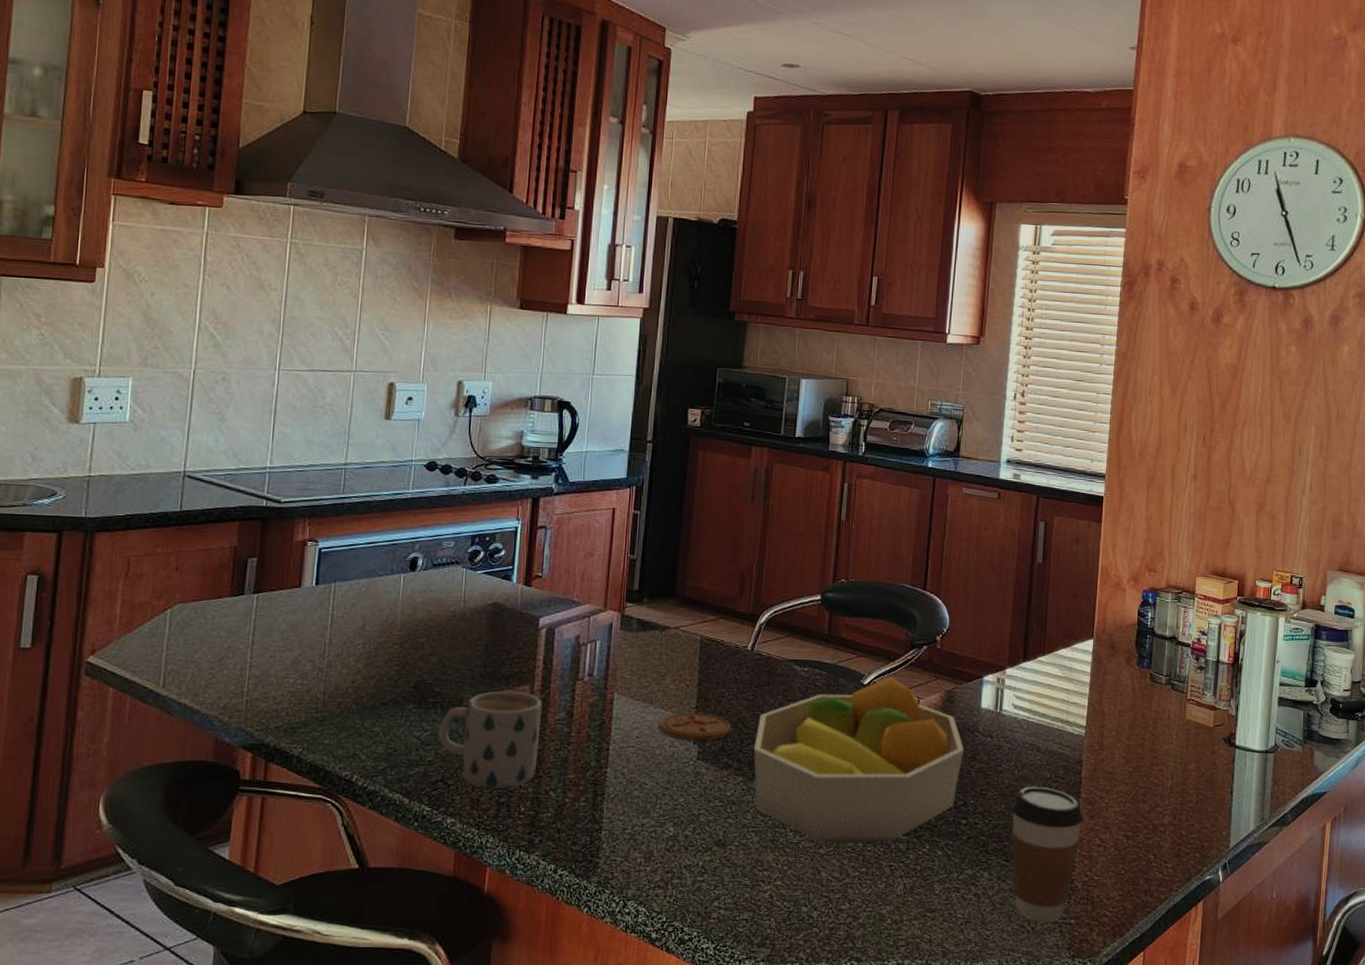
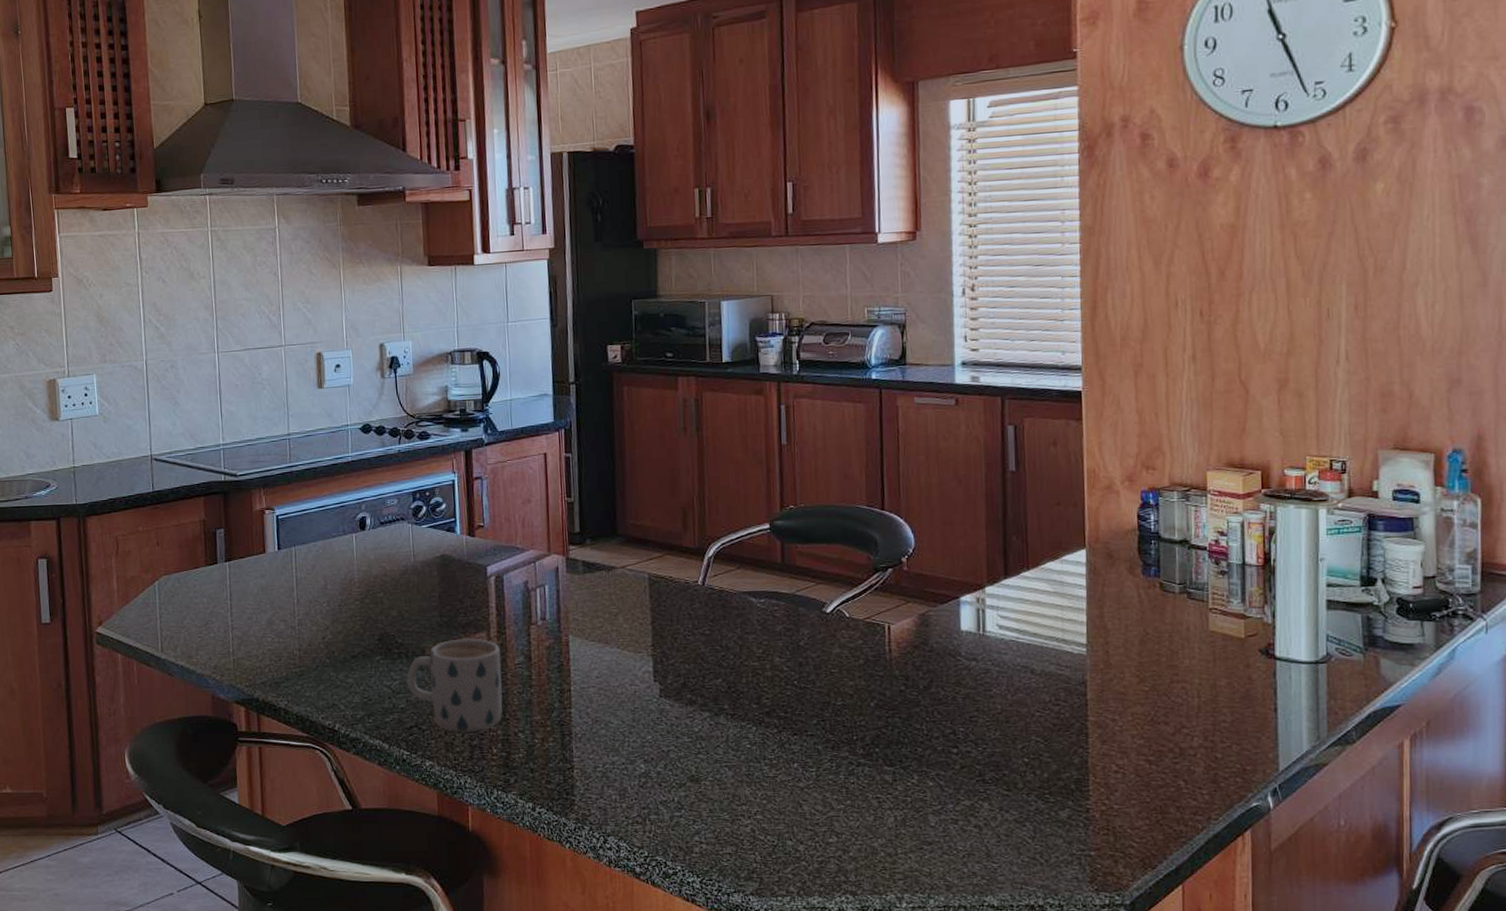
coaster: present [659,713,731,741] -> none [617,650,691,679]
fruit bowl: present [754,676,965,844] -> none [717,602,947,777]
coffee cup: present [1011,786,1084,922] -> none [1007,710,1094,854]

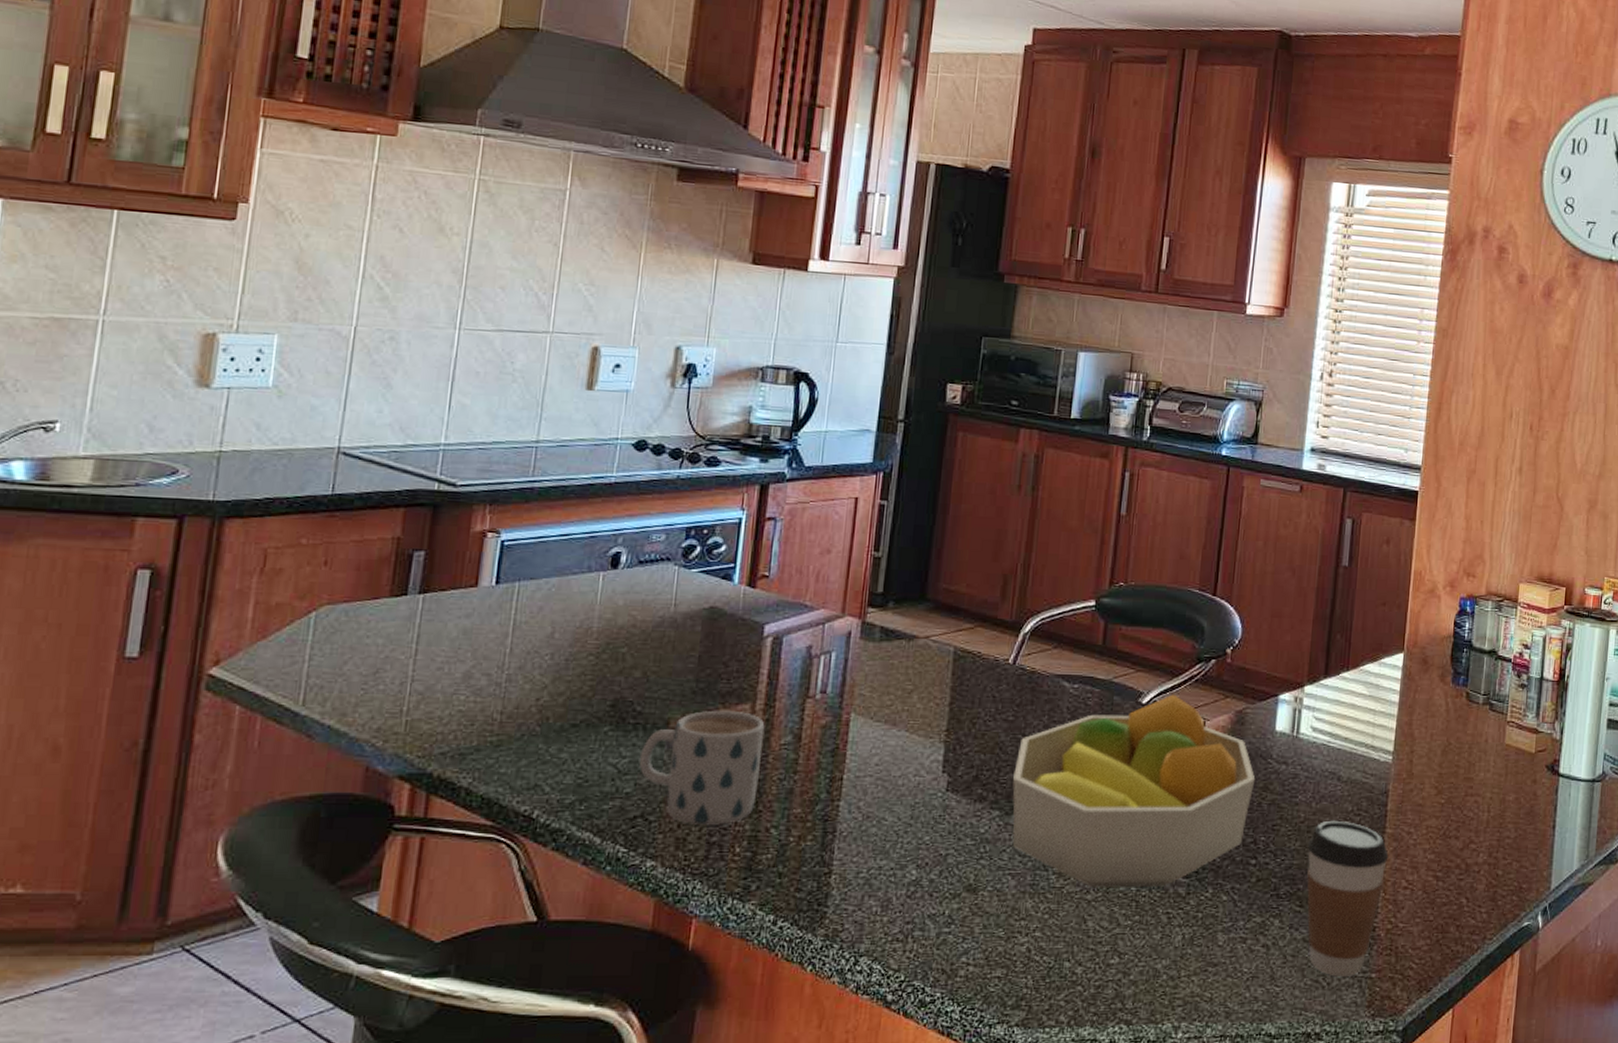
fruit bowl: none [717,602,947,777] -> present [1012,694,1256,888]
coffee cup: none [1007,710,1094,854] -> present [1307,820,1389,977]

